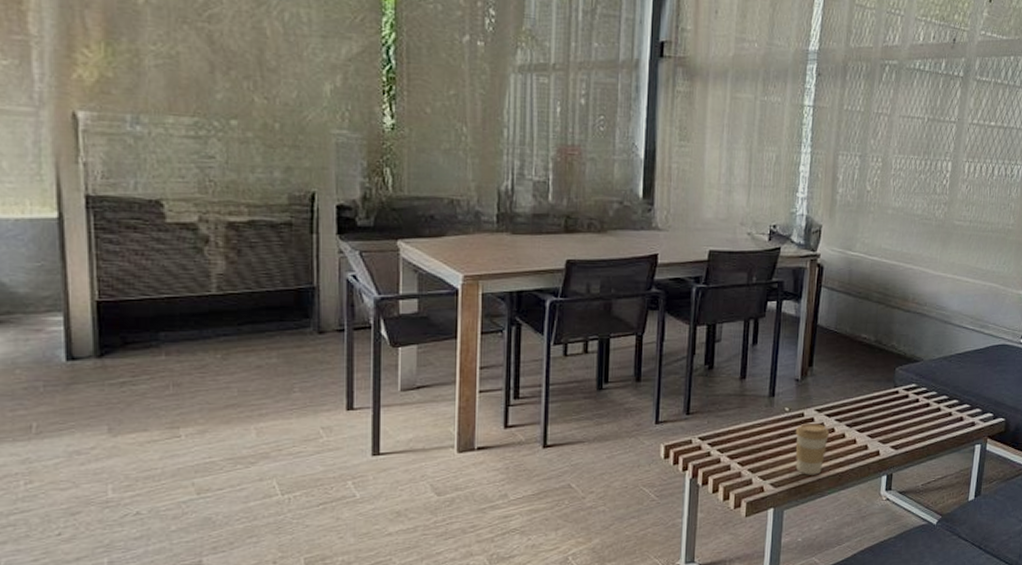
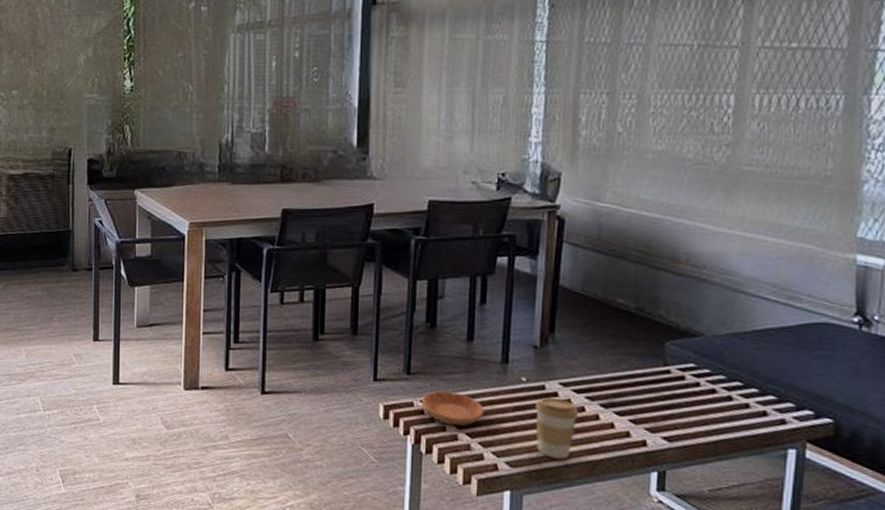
saucer: none [698,427,753,457] -> present [421,391,484,427]

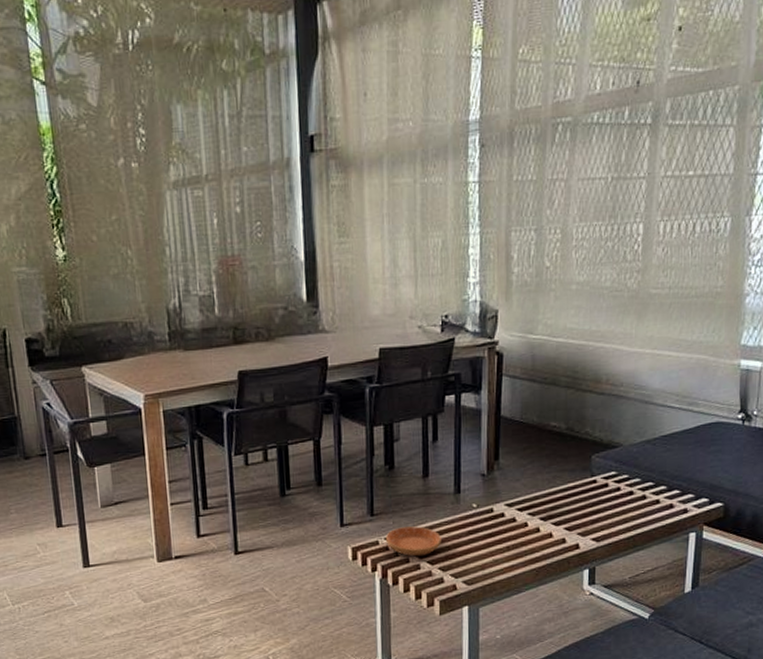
coffee cup: present [534,397,578,460] -> none [485,518,522,572]

